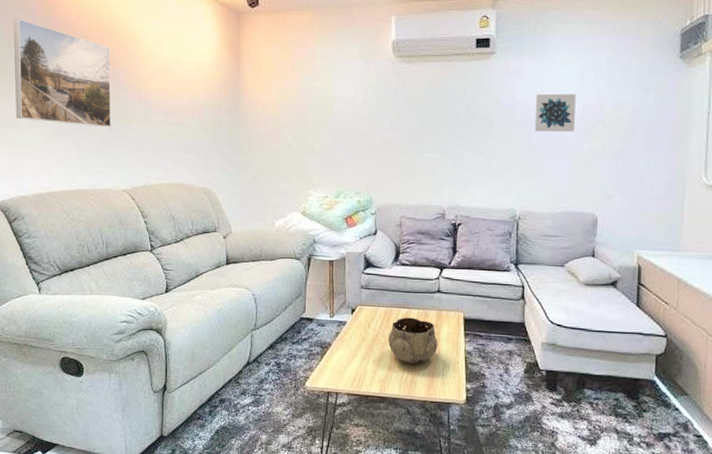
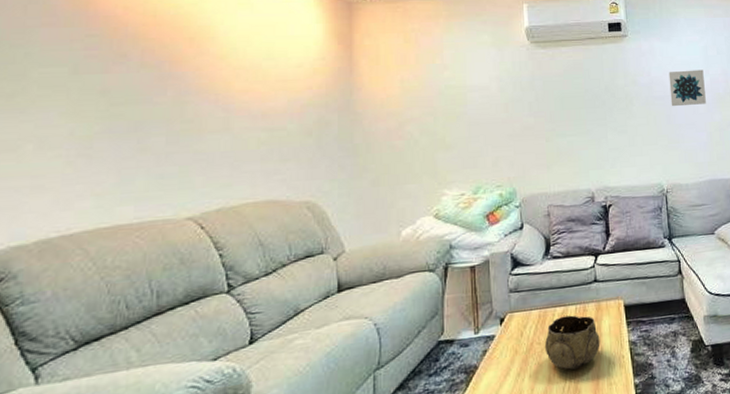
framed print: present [13,19,112,128] -> none [14,13,174,142]

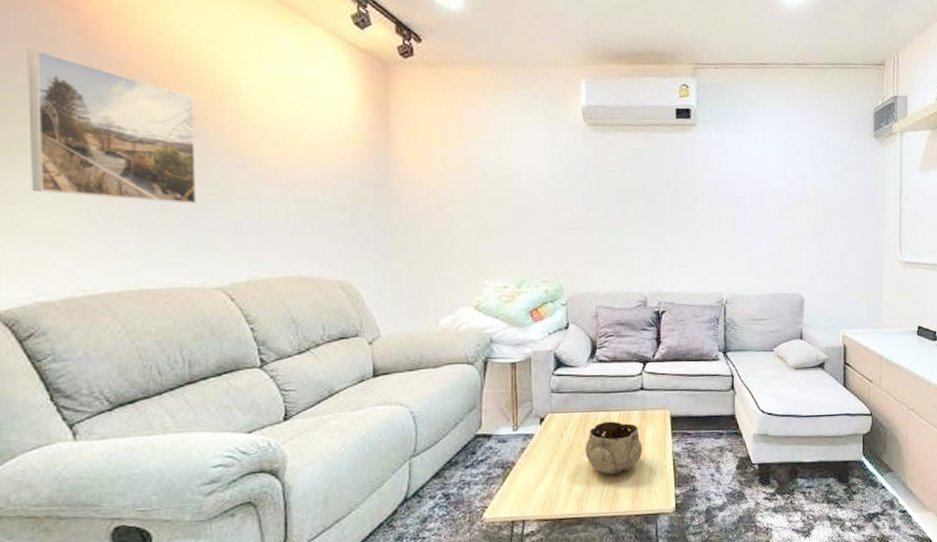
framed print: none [14,13,174,142] -> present [27,49,197,205]
wall art: present [668,69,706,107] -> none [739,169,779,210]

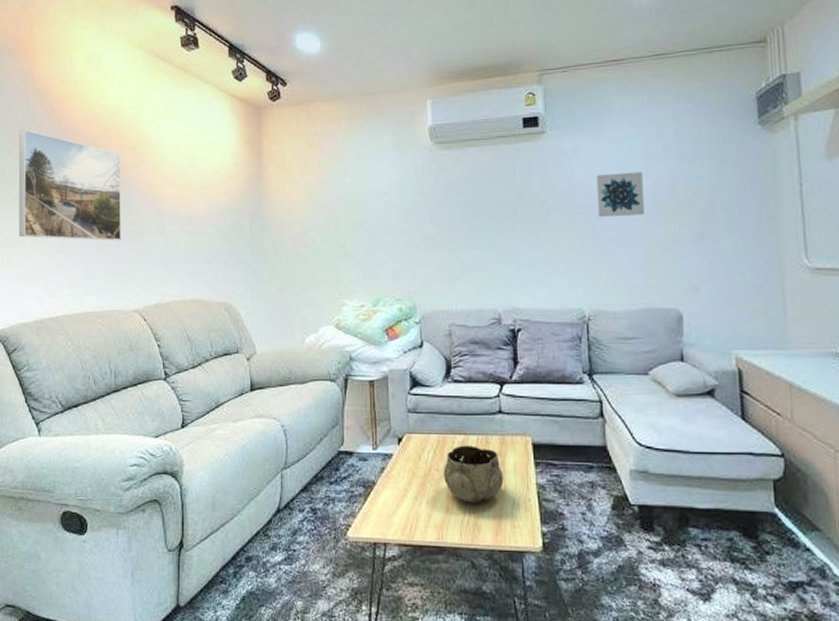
wall art: none [739,169,779,210] -> present [596,172,644,218]

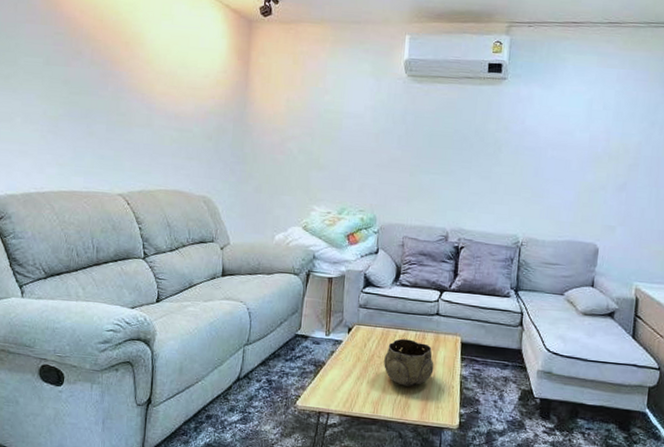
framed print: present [18,130,122,241] -> none [9,10,115,129]
wall art: present [596,172,644,218] -> none [541,122,584,162]

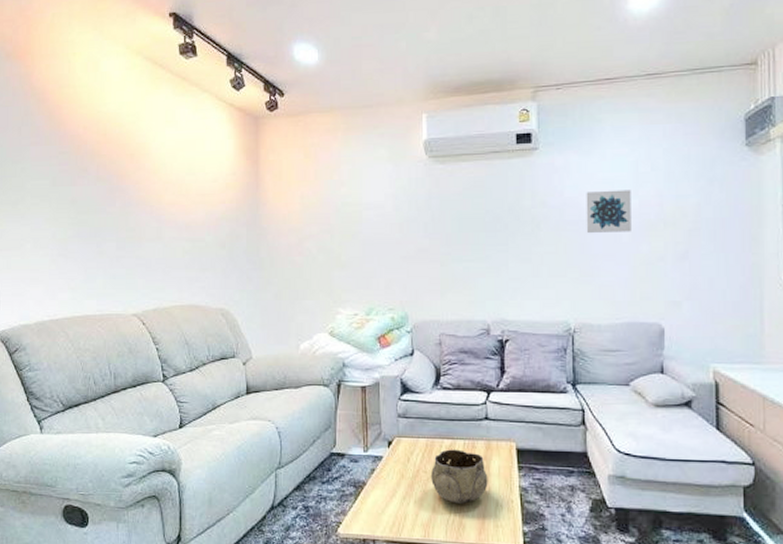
wall art: none [541,122,584,162] -> present [586,190,631,234]

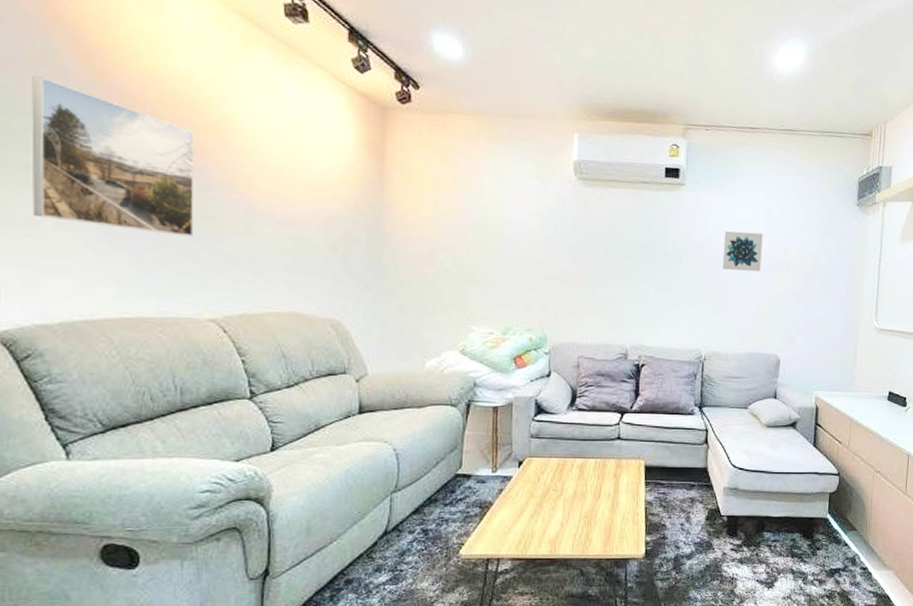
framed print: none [18,134,121,247] -> present [31,76,195,237]
decorative bowl: present [431,449,488,504] -> none [561,468,617,519]

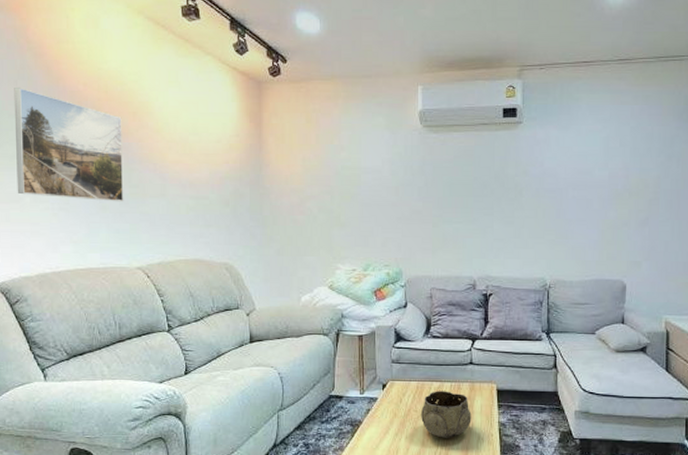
decorative bowl: none [561,468,617,519] -> present [421,391,472,438]
wall art: present [722,231,763,272] -> none [562,162,602,201]

